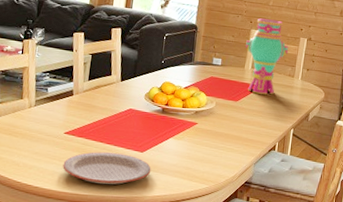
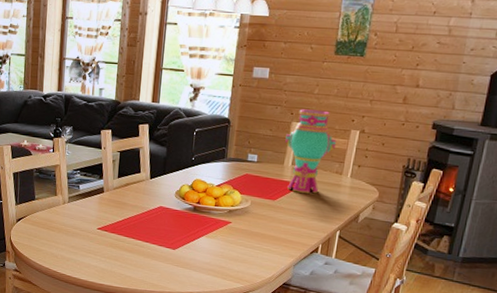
plate: present [62,152,151,185] -> none [97,247,184,279]

